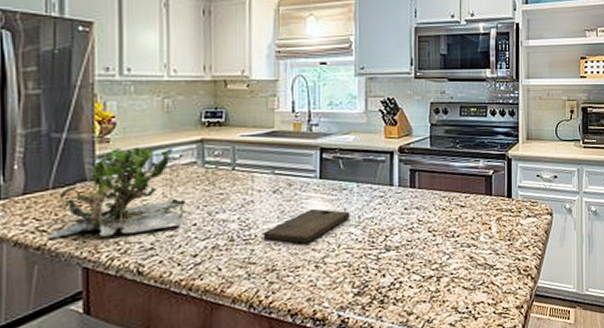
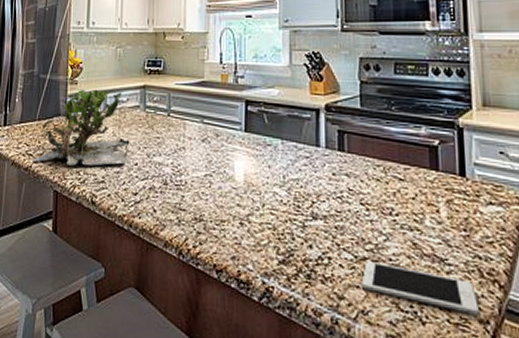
cutting board: present [263,208,350,243] -> none [192,161,275,197]
cell phone: none [429,277,516,304] -> present [362,261,479,316]

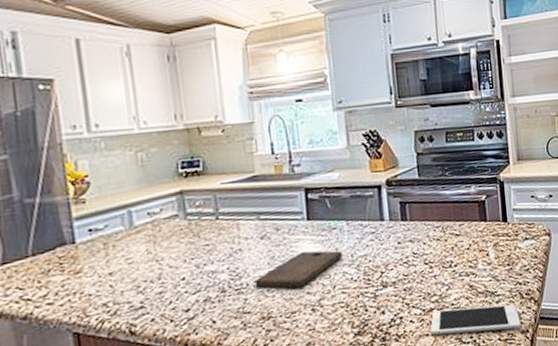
plant: present [33,89,130,166] -> none [34,203,172,307]
cutting board: none [192,161,275,197] -> present [254,250,343,288]

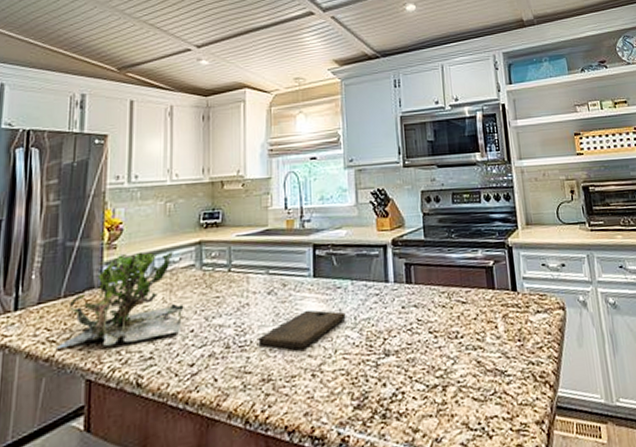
plant: none [34,203,172,307] -> present [57,251,184,350]
cell phone: present [431,304,521,336] -> none [434,386,536,418]

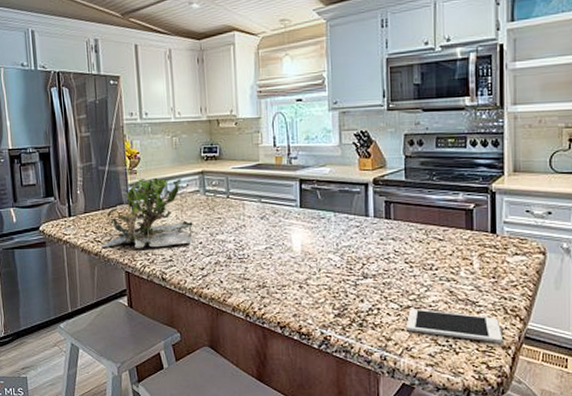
cutting board: present [258,309,346,349] -> none [254,234,329,265]
cell phone: none [434,386,536,418] -> present [407,309,503,344]

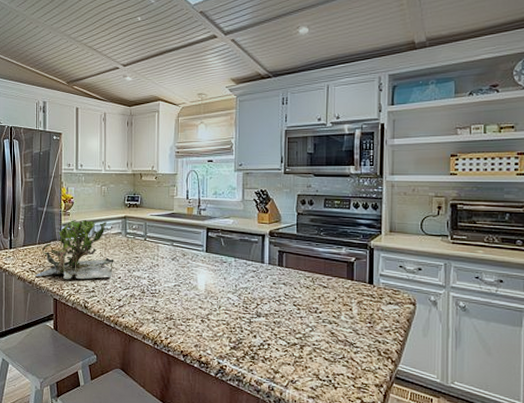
cell phone: present [407,309,503,344] -> none [293,346,376,382]

